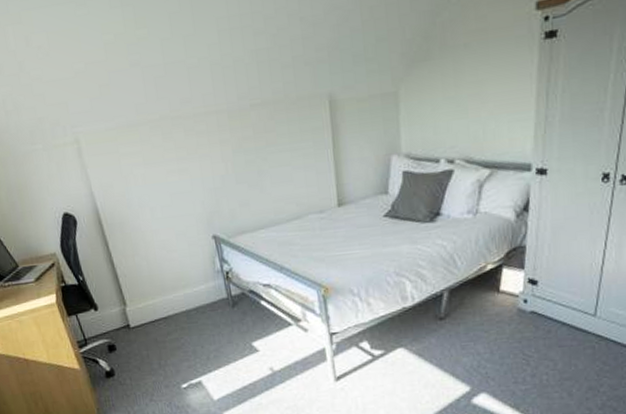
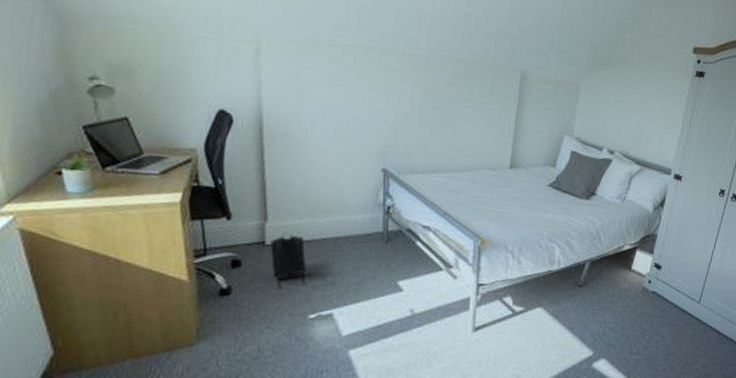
backpack: none [134,315,172,366] -> present [270,234,307,289]

